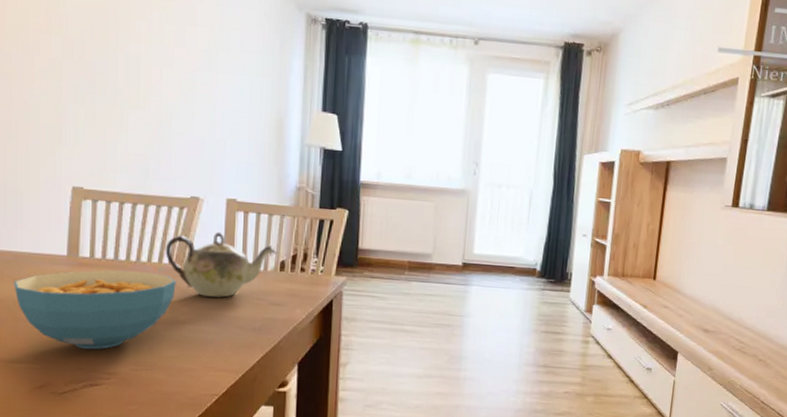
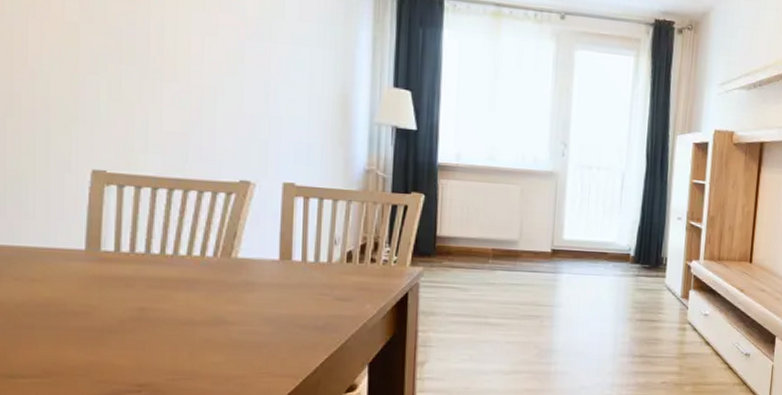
cereal bowl: present [14,270,176,350] -> none [16,265,223,359]
teapot: present [165,231,278,298] -> none [209,219,344,294]

